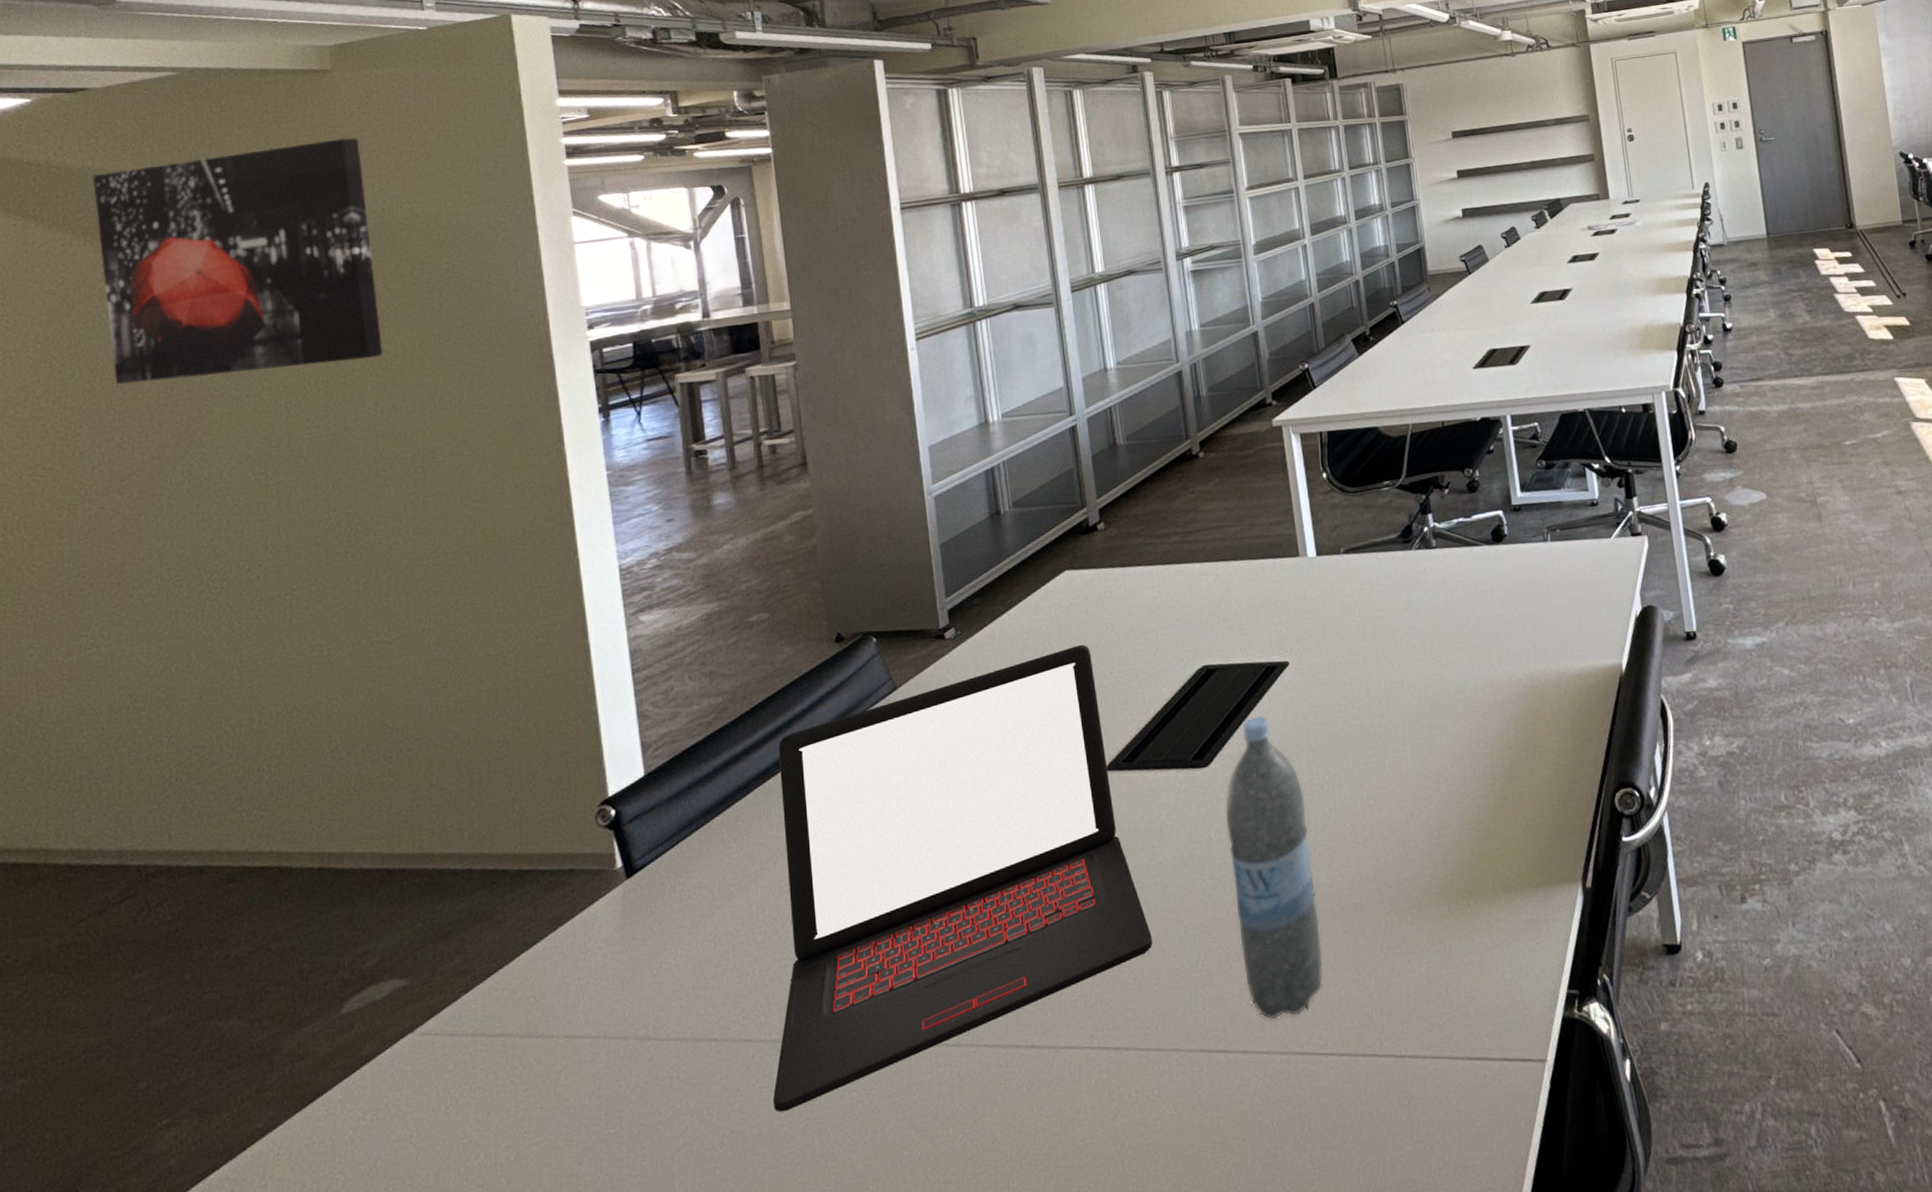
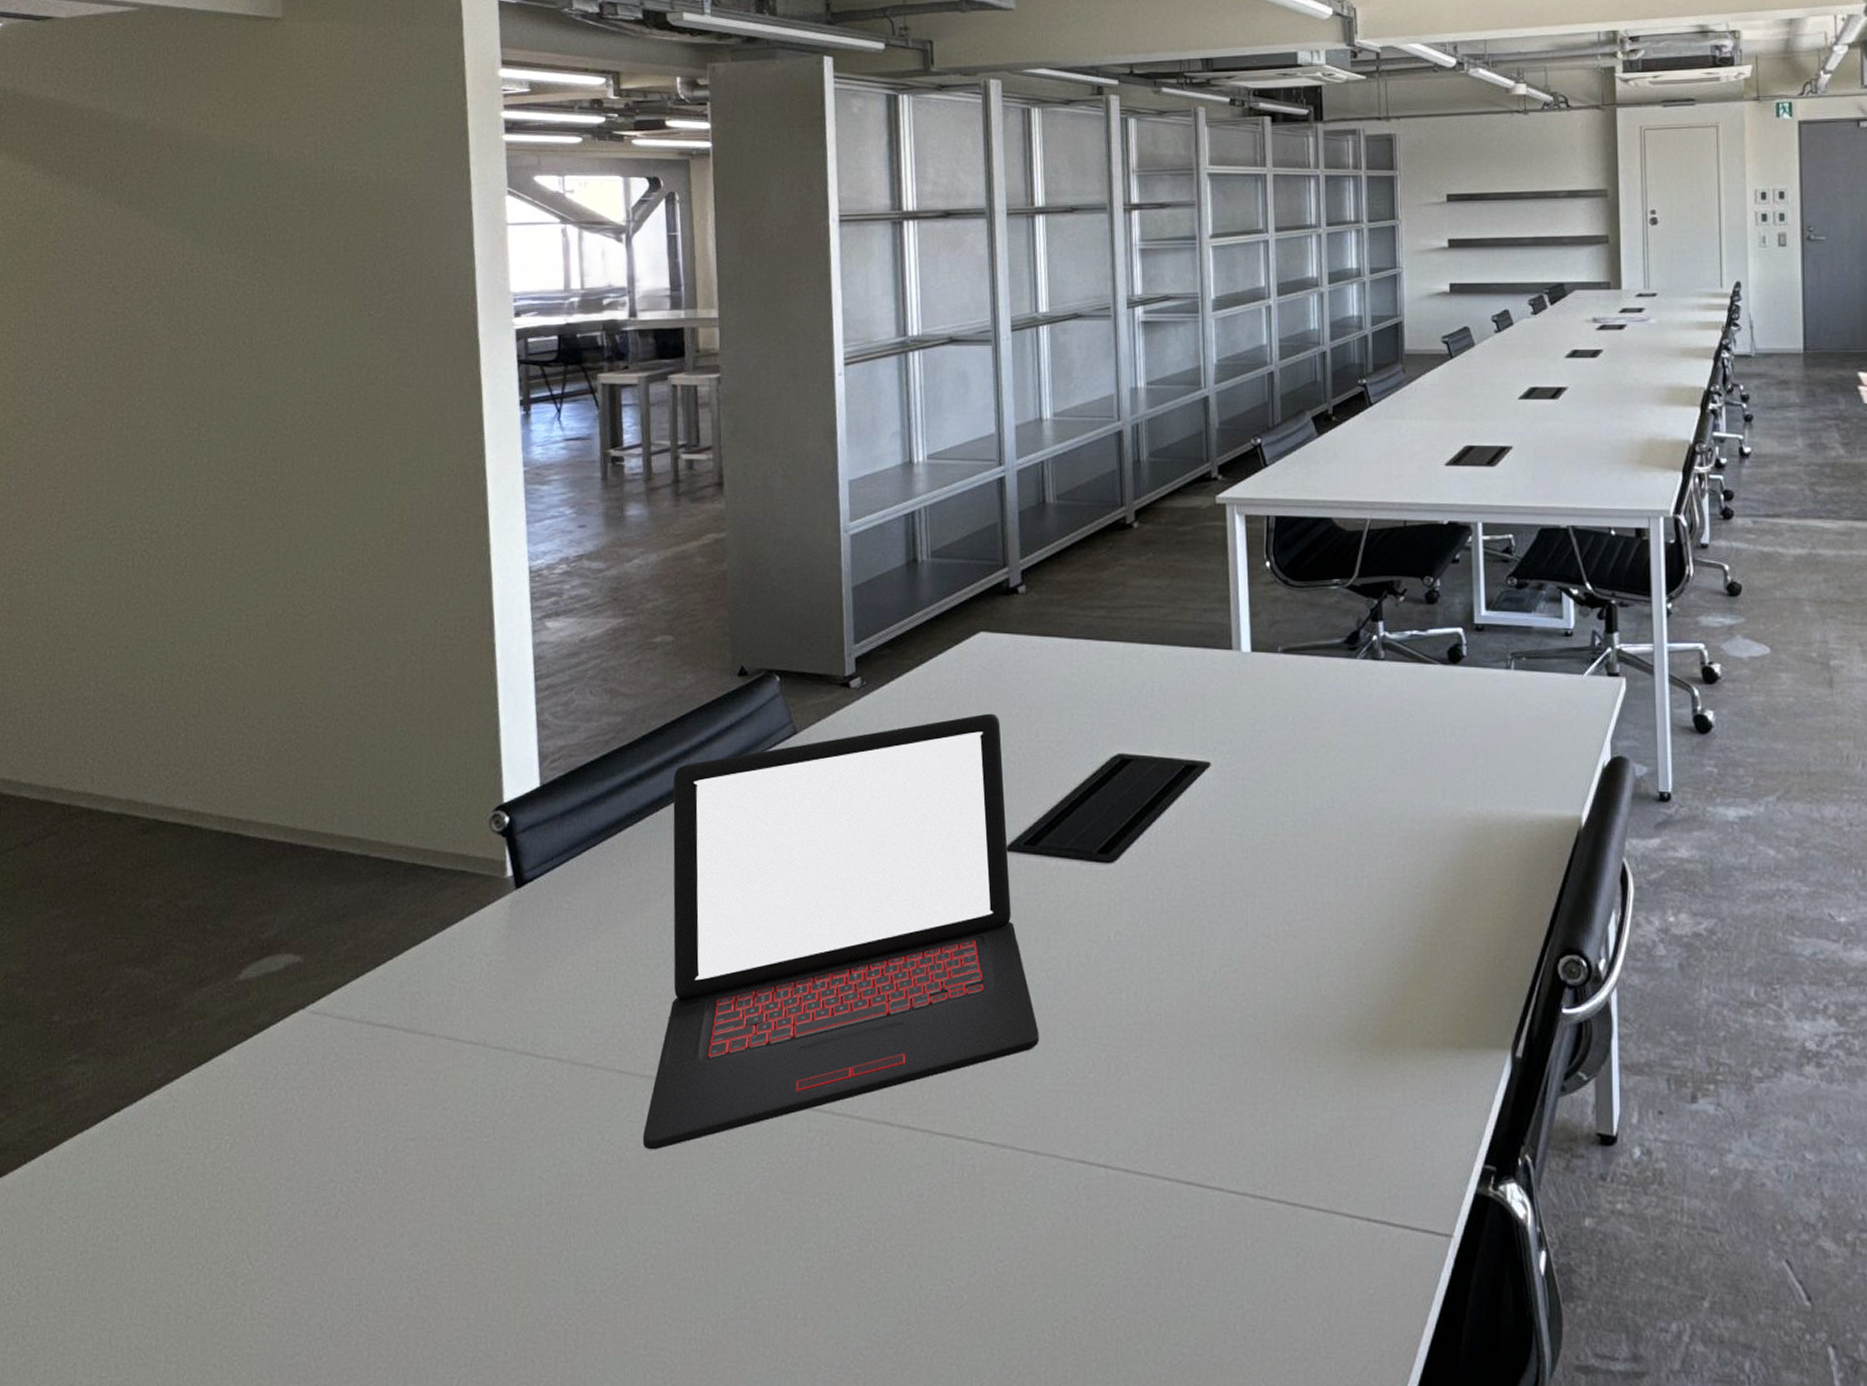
wall art: present [92,138,383,385] -> none [54,91,316,324]
water bottle: present [1225,715,1323,1020] -> none [1127,816,1218,1142]

